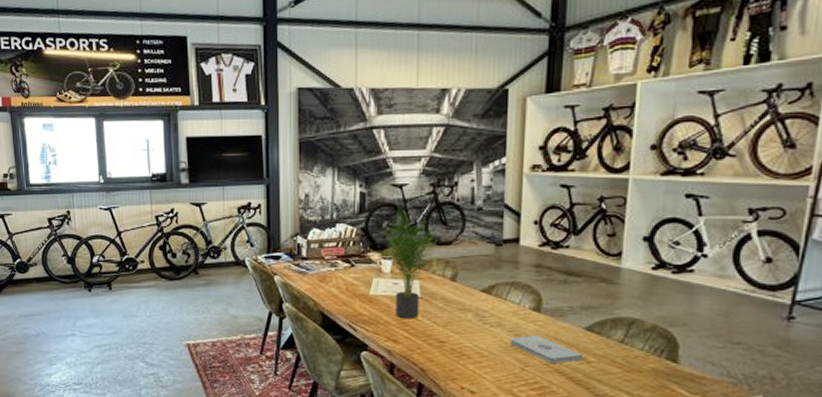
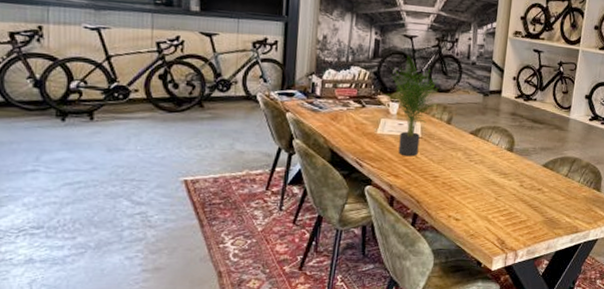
notepad: present [510,335,584,363] -> none [488,170,540,194]

